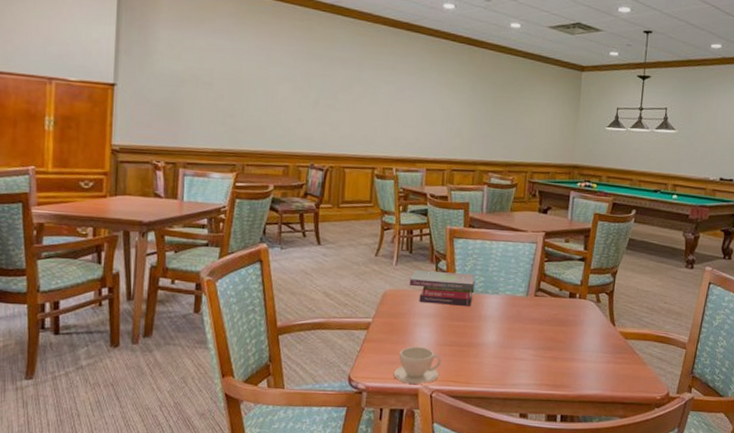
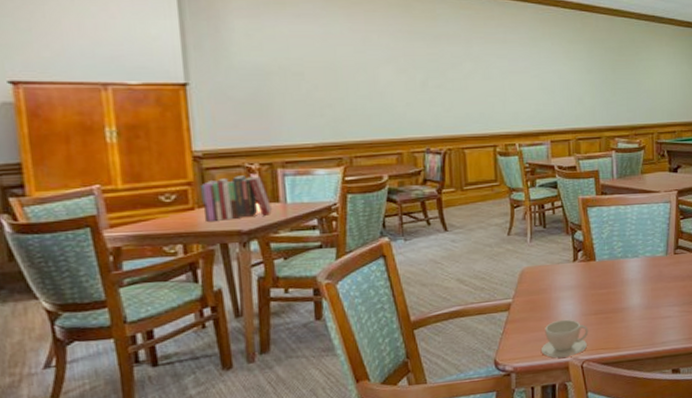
books: none [113,171,171,211] -> present [201,175,273,221]
books: present [409,269,475,306] -> none [546,241,614,276]

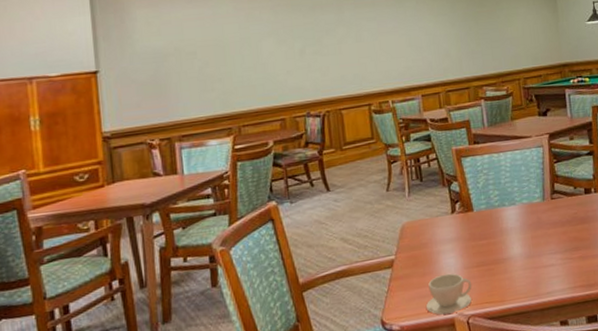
books: present [201,175,273,221] -> none [109,151,172,197]

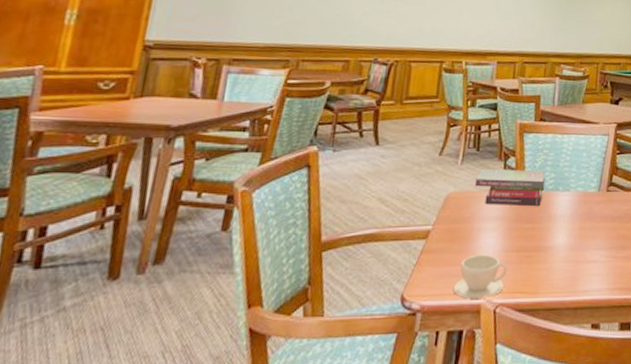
books: none [424,190,492,229] -> present [474,168,546,206]

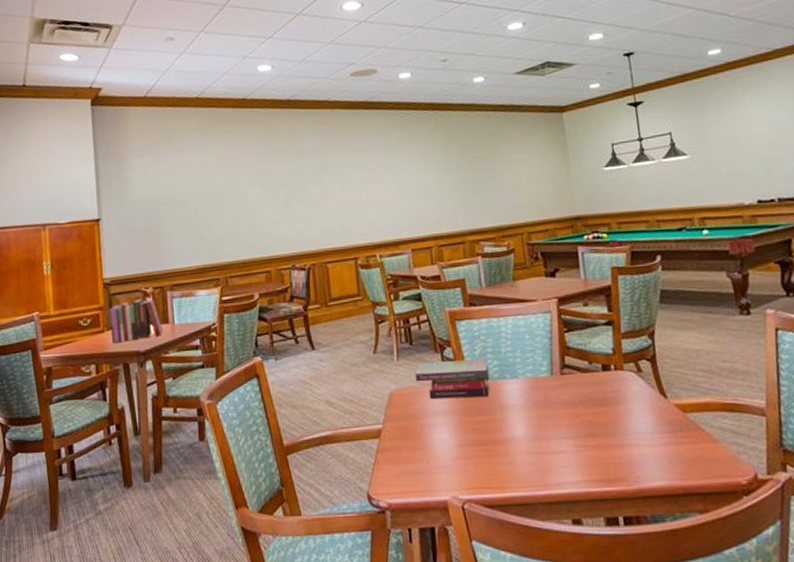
books: none [137,68,208,114] -> present [109,299,164,343]
teacup: present [453,254,508,299] -> none [415,450,468,496]

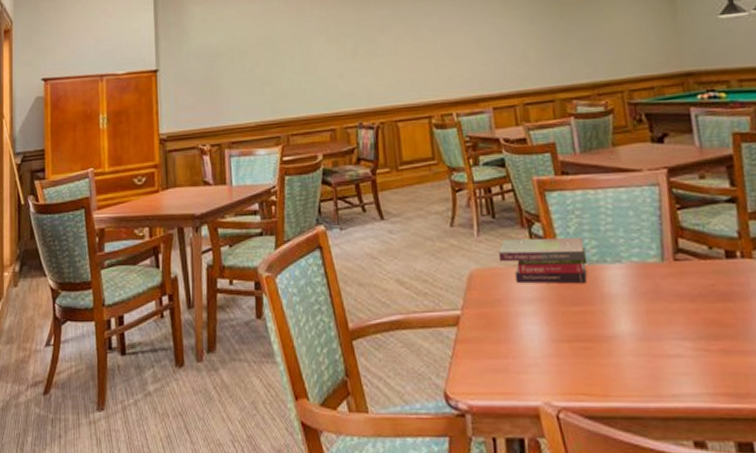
books: present [109,299,164,343] -> none [164,157,221,204]

